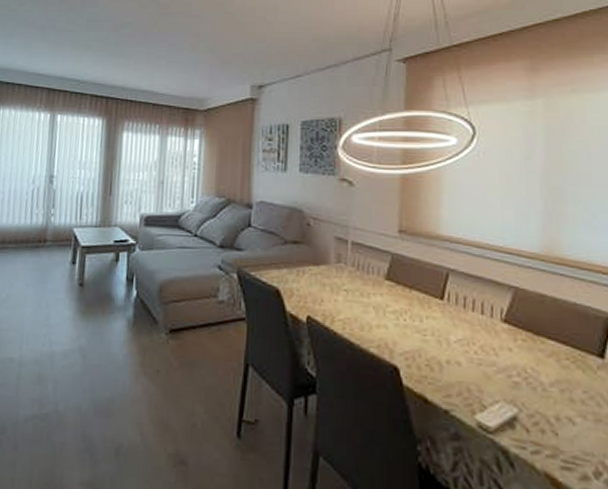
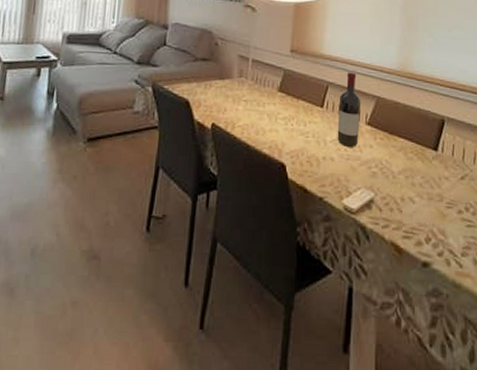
wine bottle: none [463,256,494,351] -> present [337,72,362,148]

